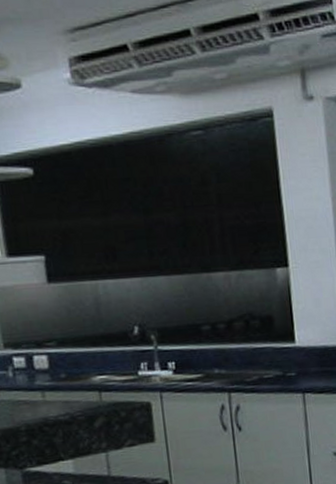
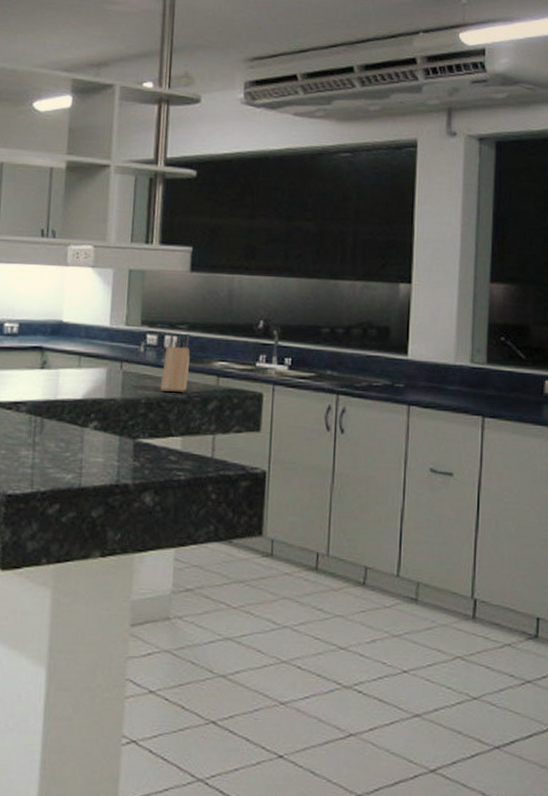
knife block: none [37,351,68,417] -> present [160,333,191,392]

